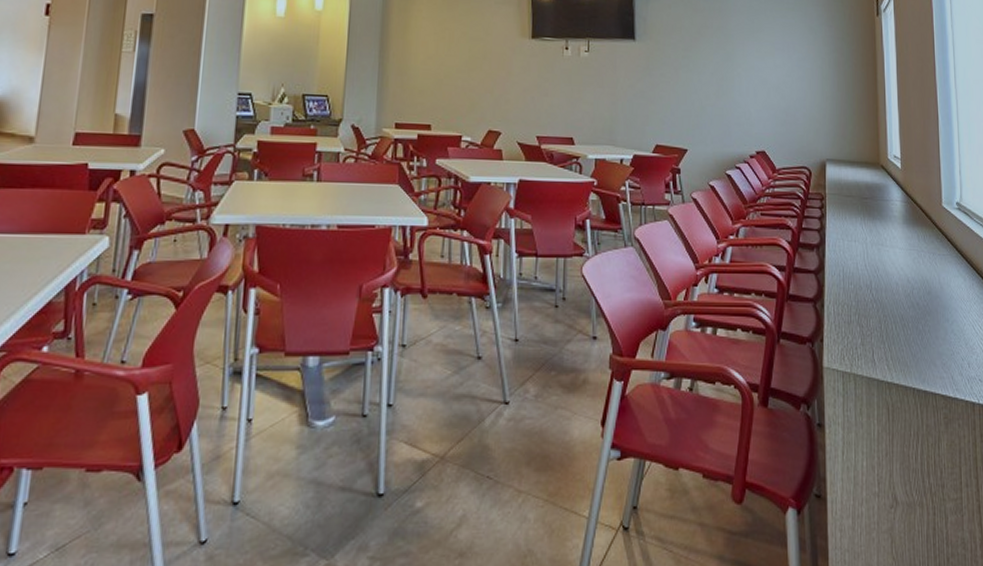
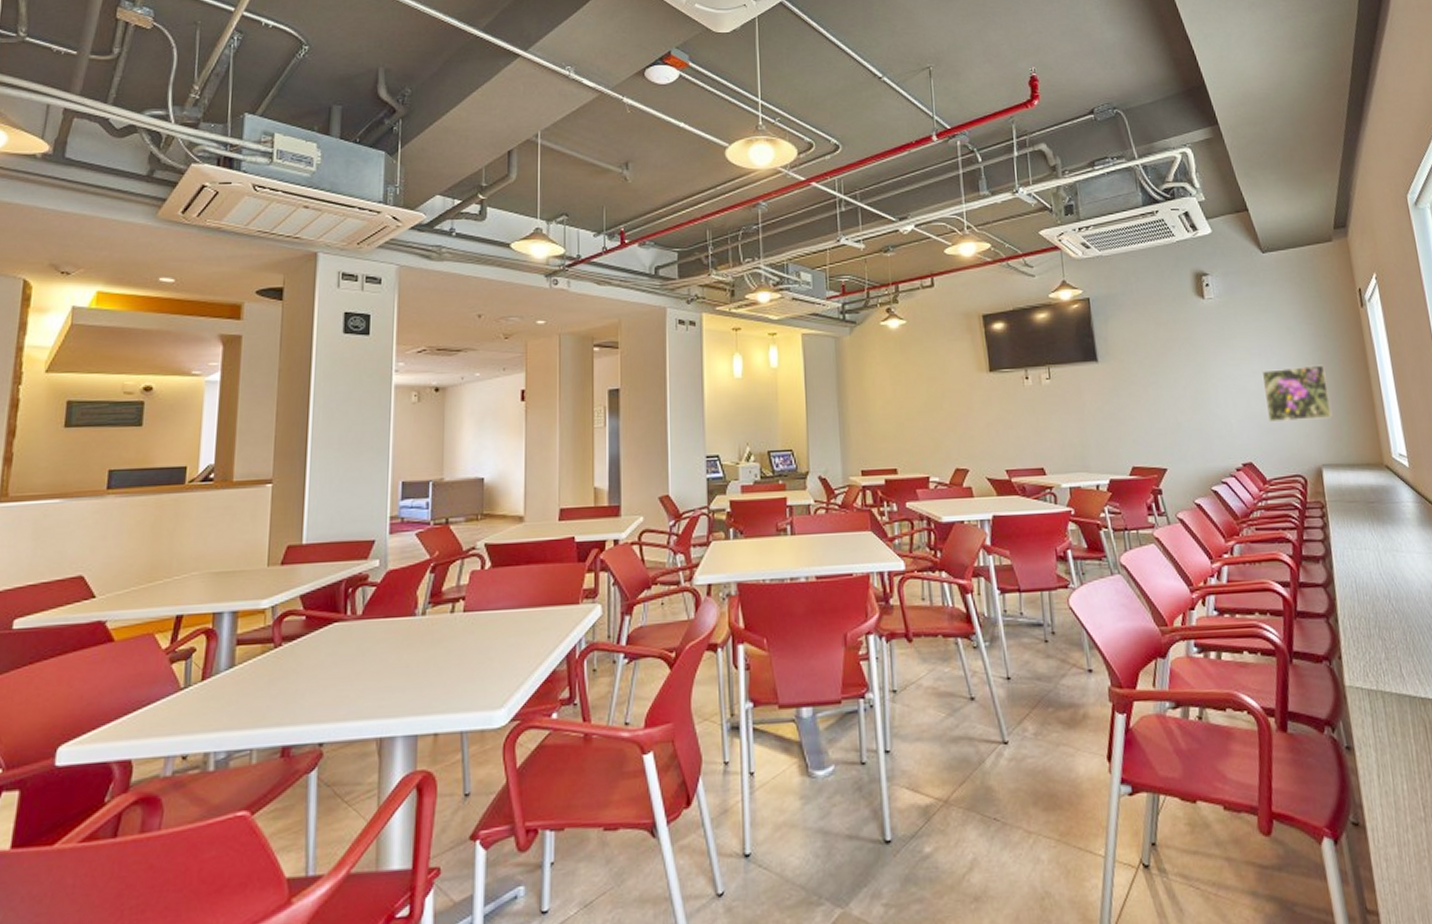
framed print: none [783,65,841,117] -> present [1261,364,1333,421]

